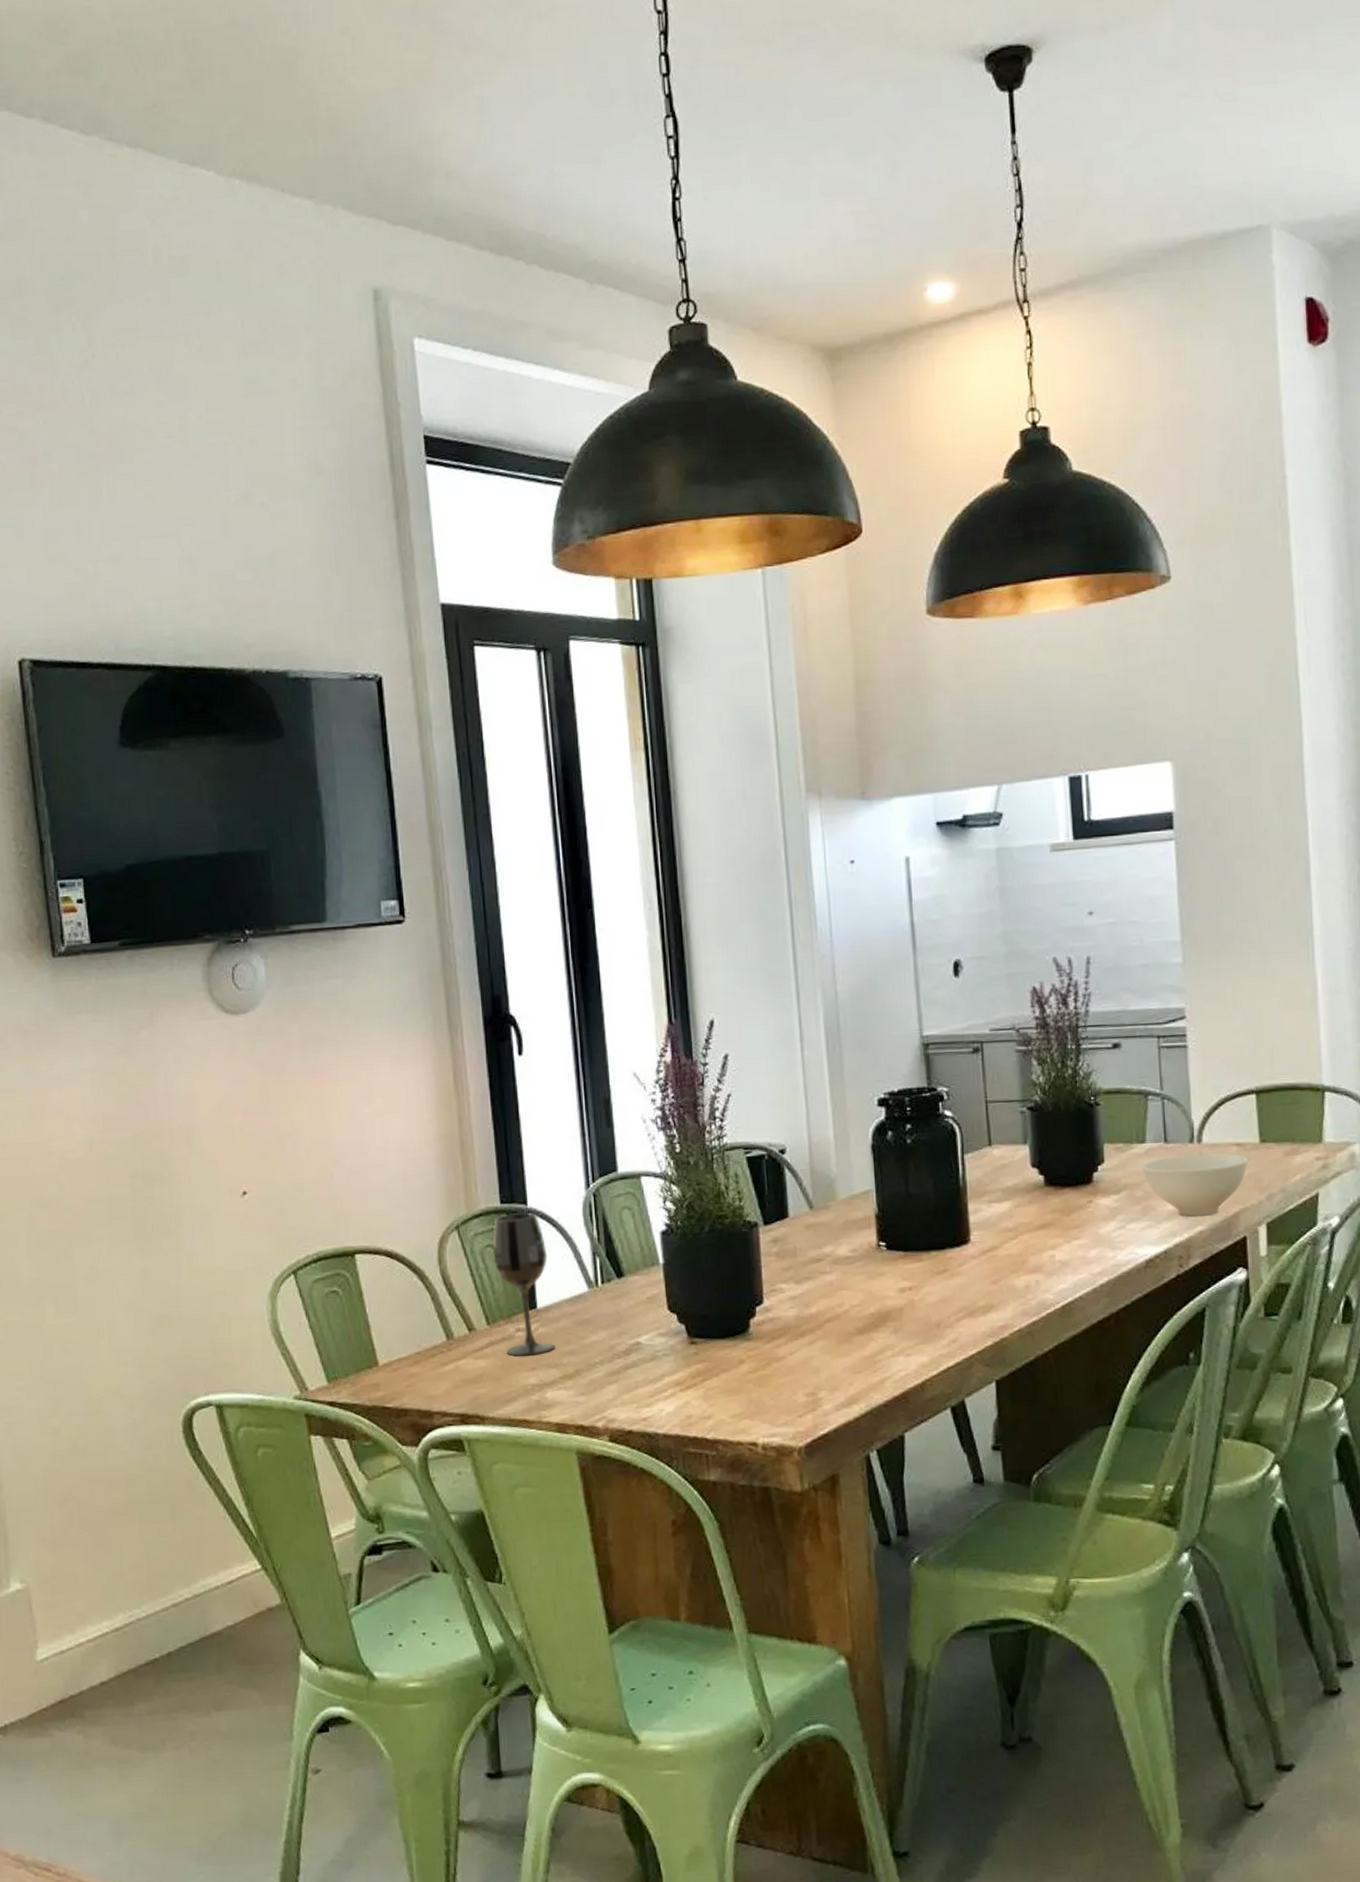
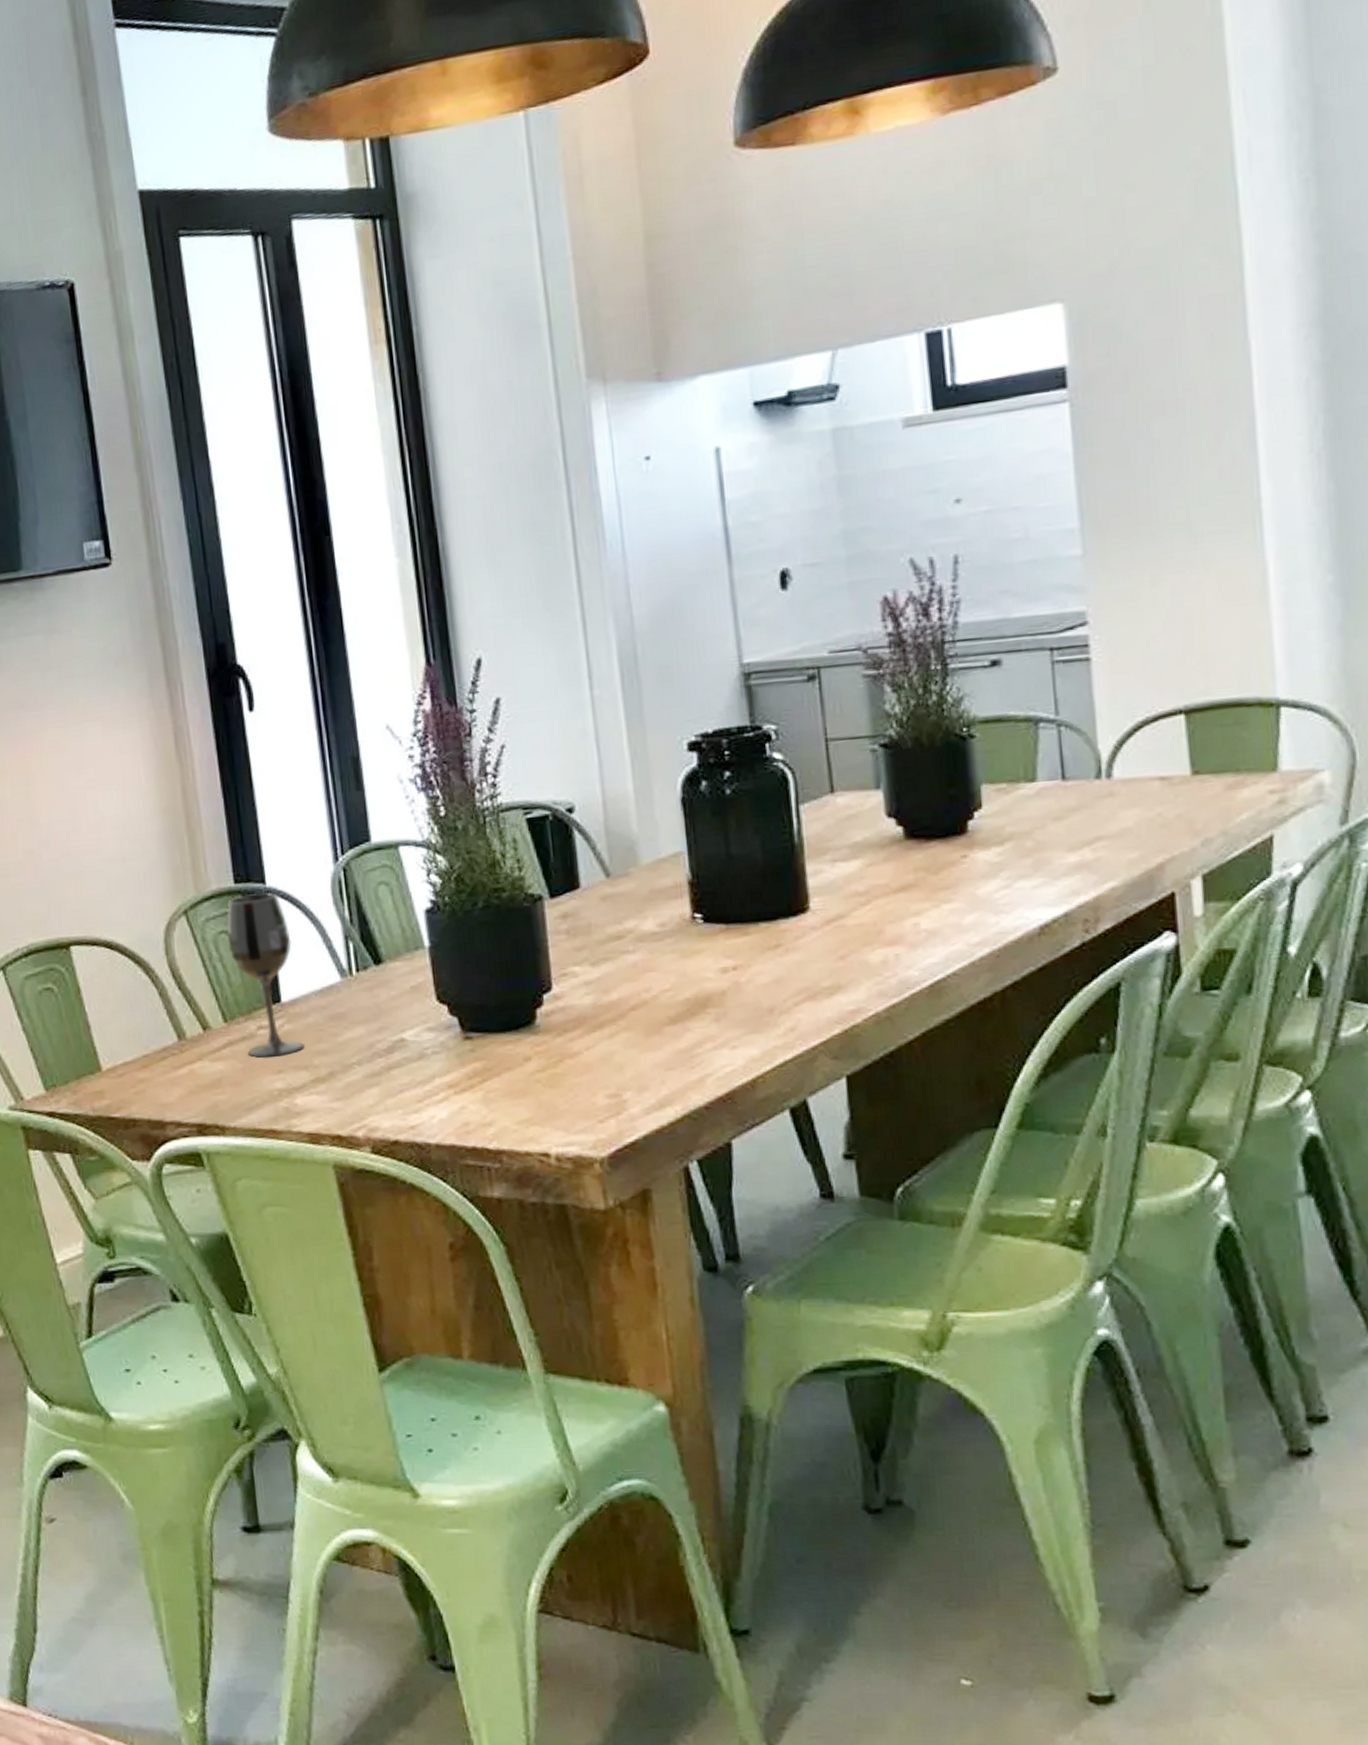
bowl: present [1141,1153,1249,1217] -> none [1031,790,1176,871]

